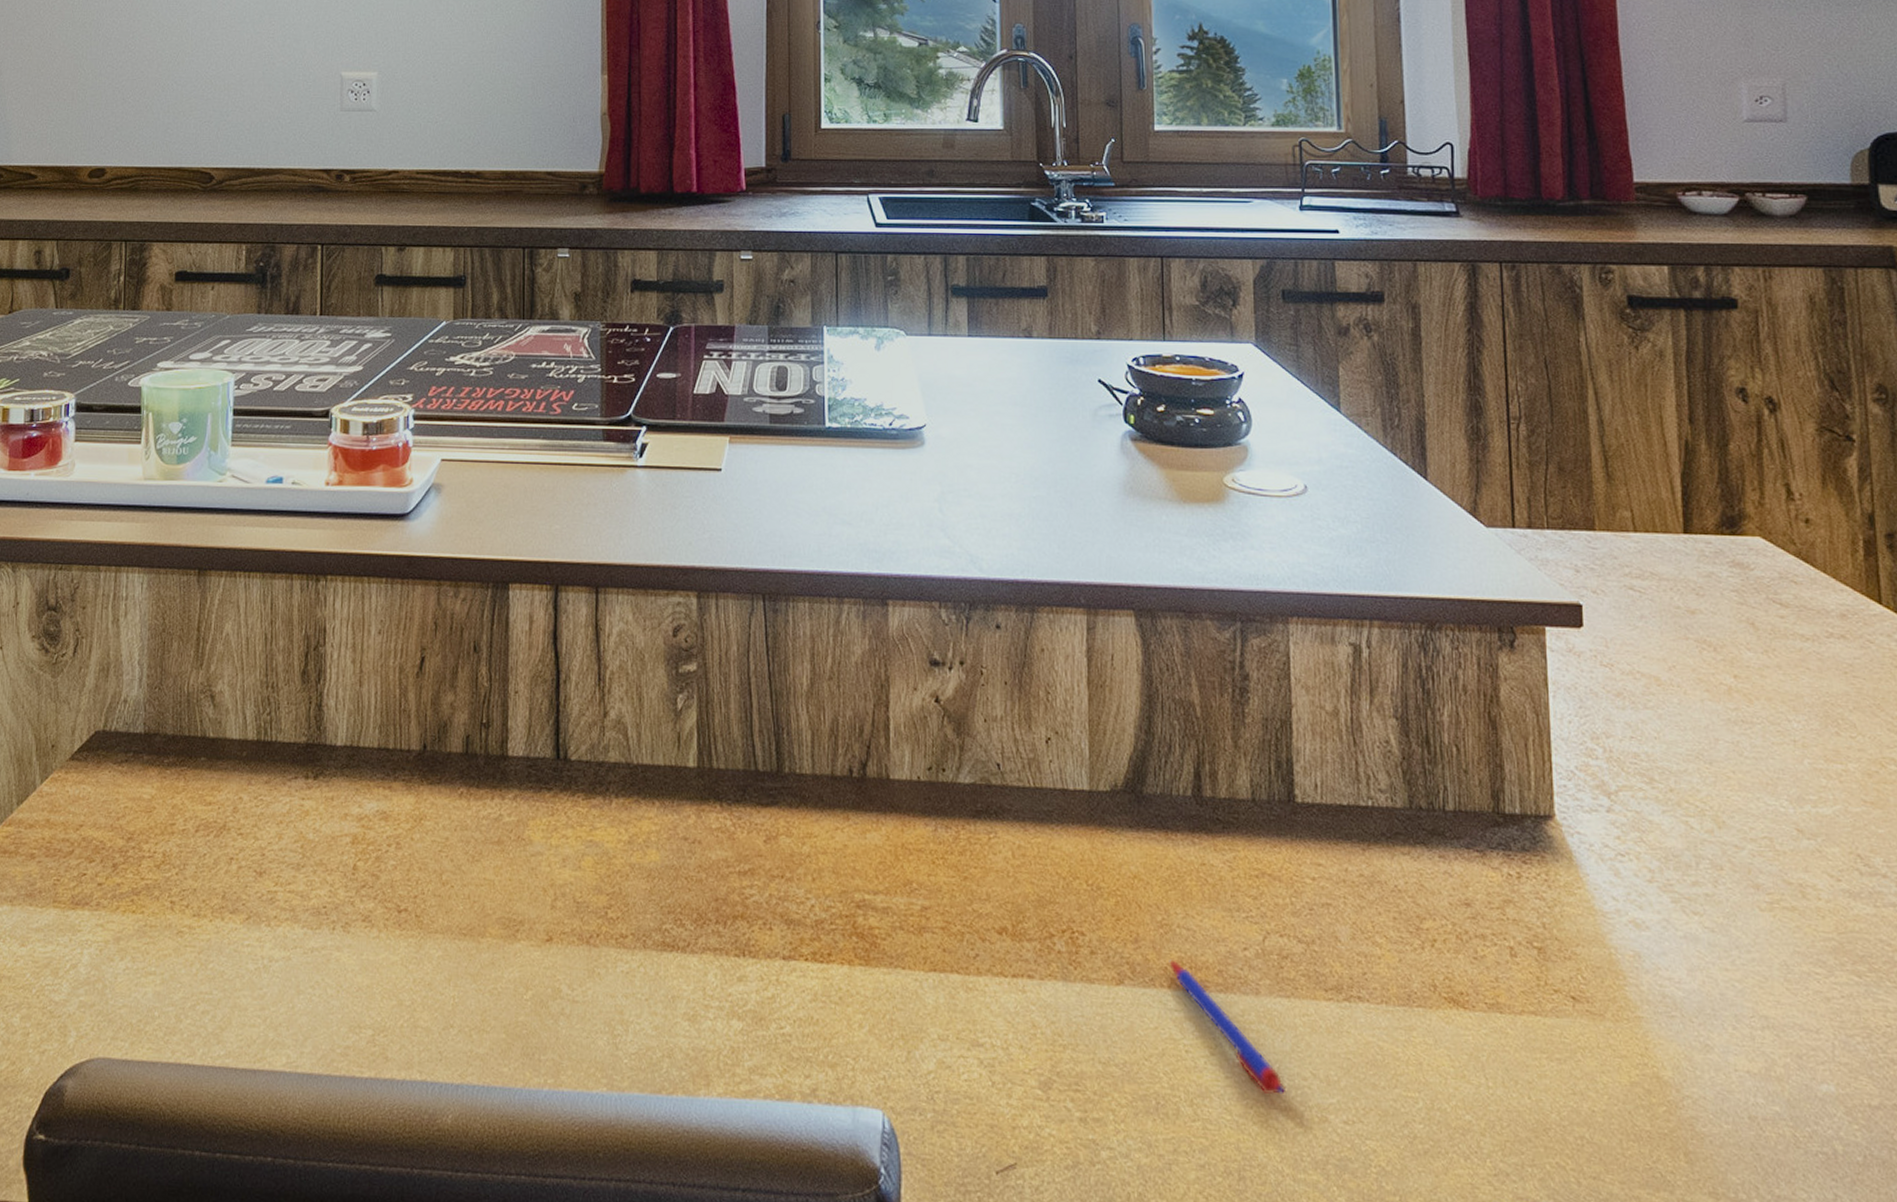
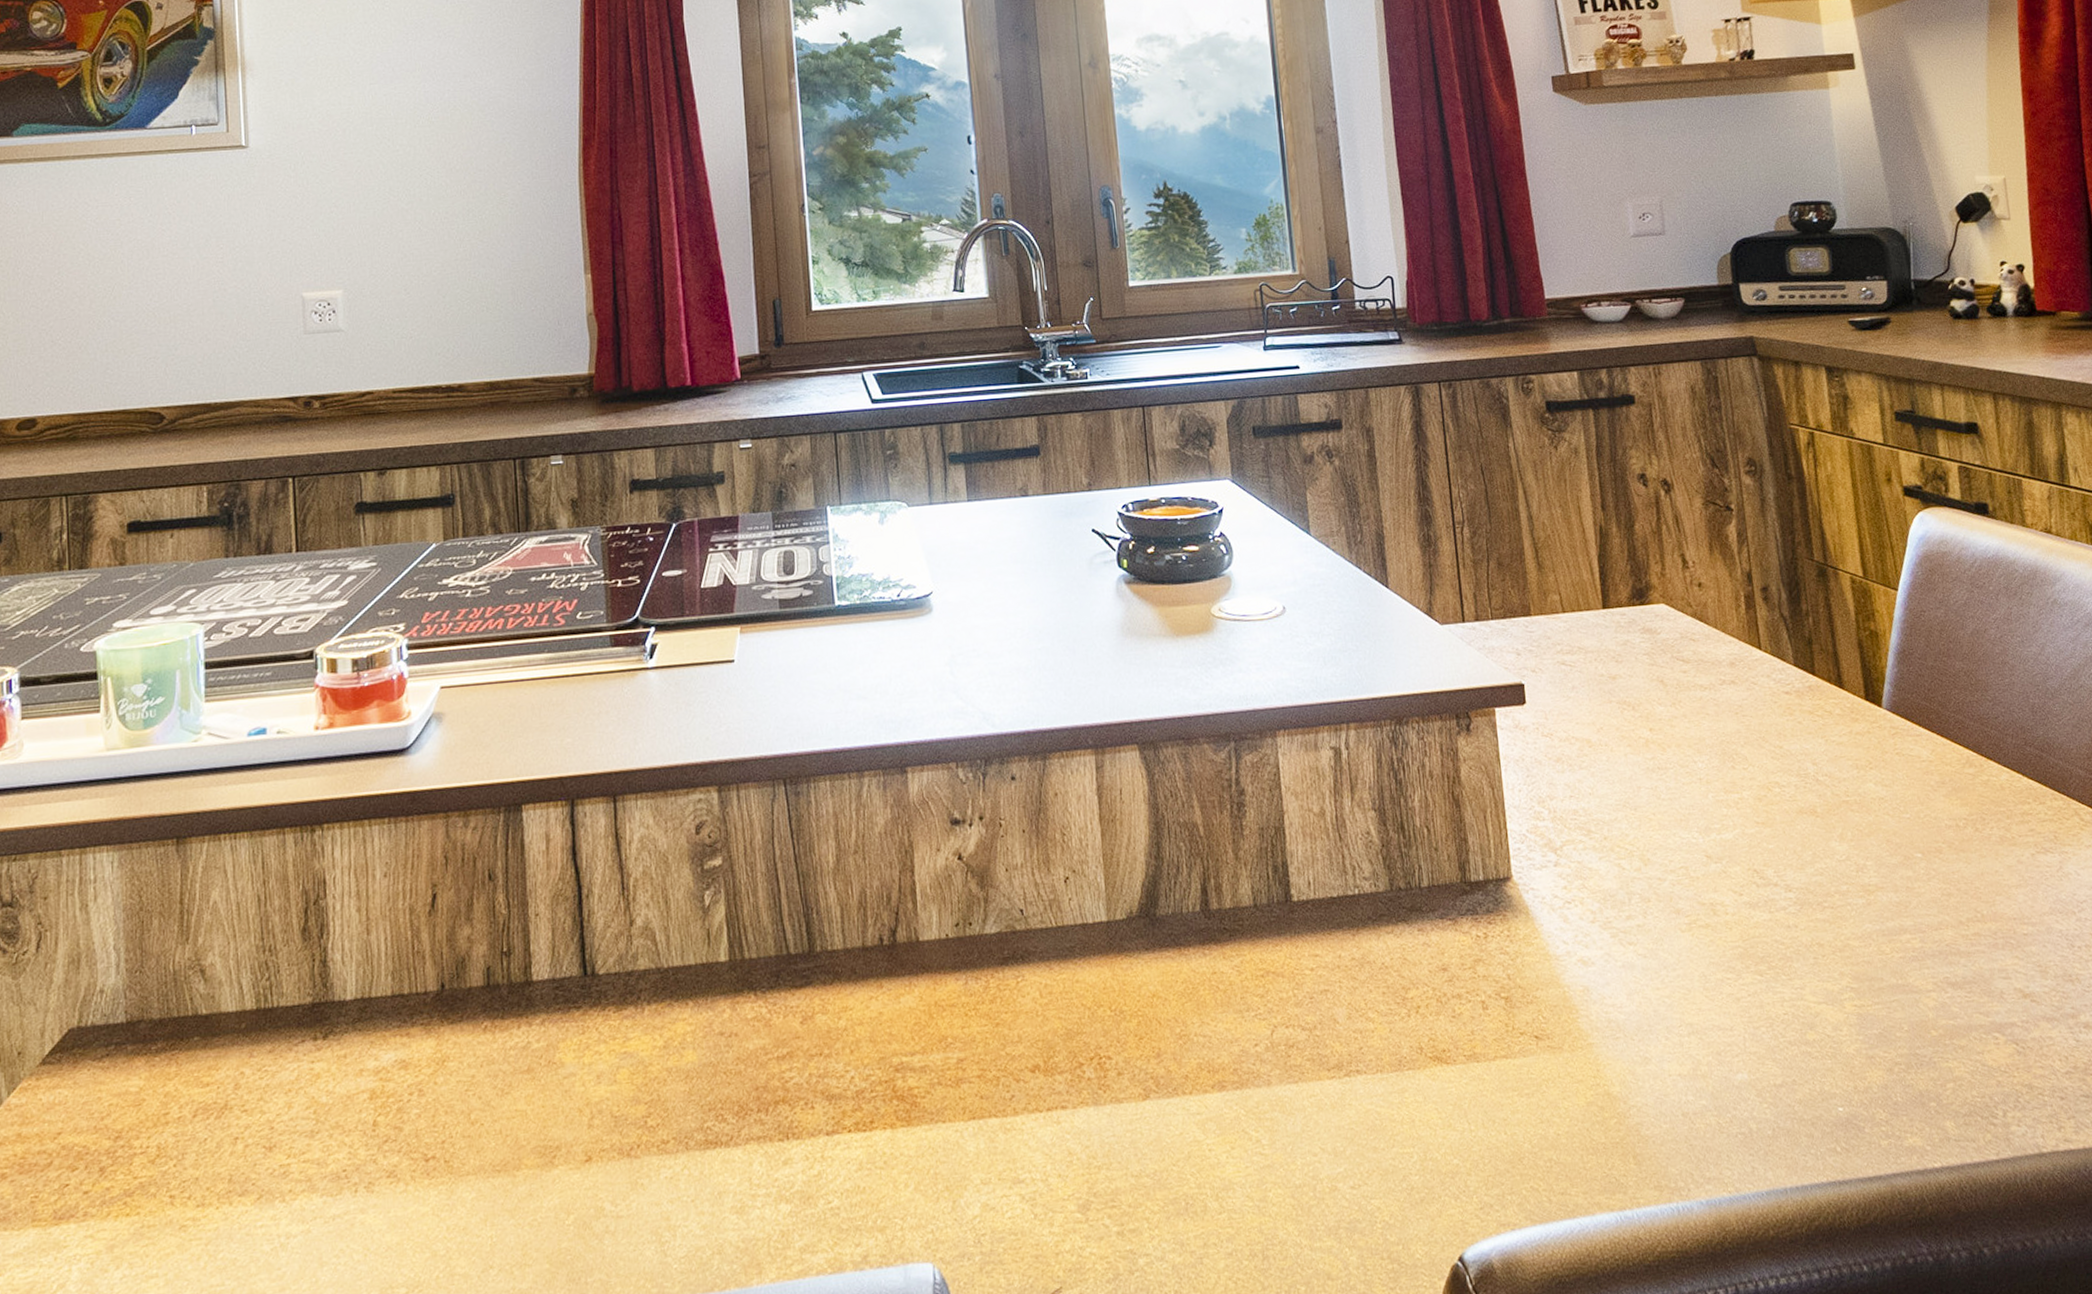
pen: present [1169,959,1287,1095] -> none [1189,1066,1300,1176]

